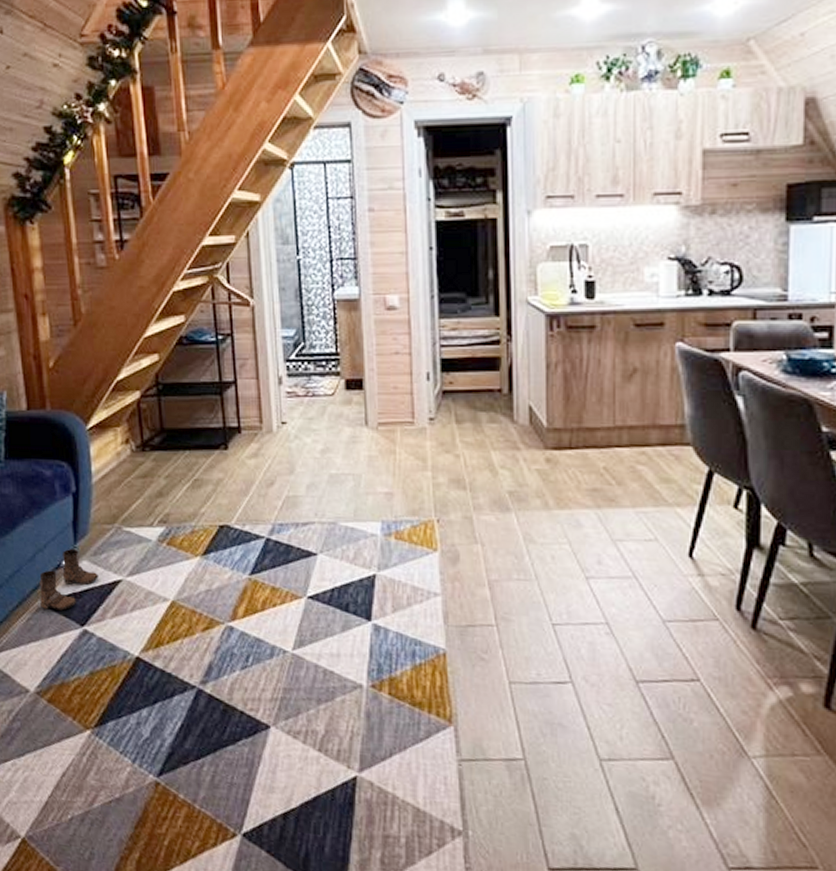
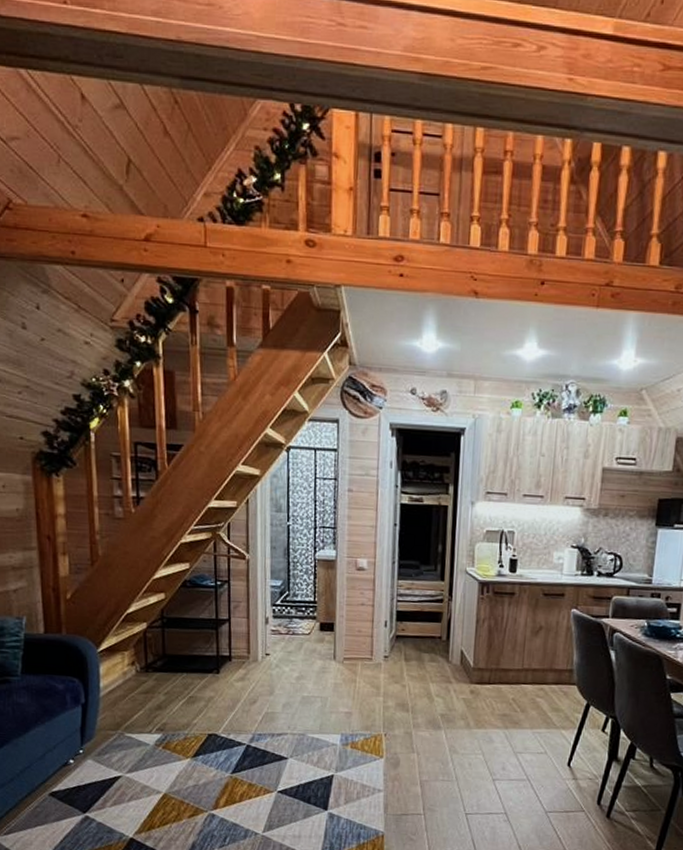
boots: present [39,548,99,611] -> none [48,749,101,800]

